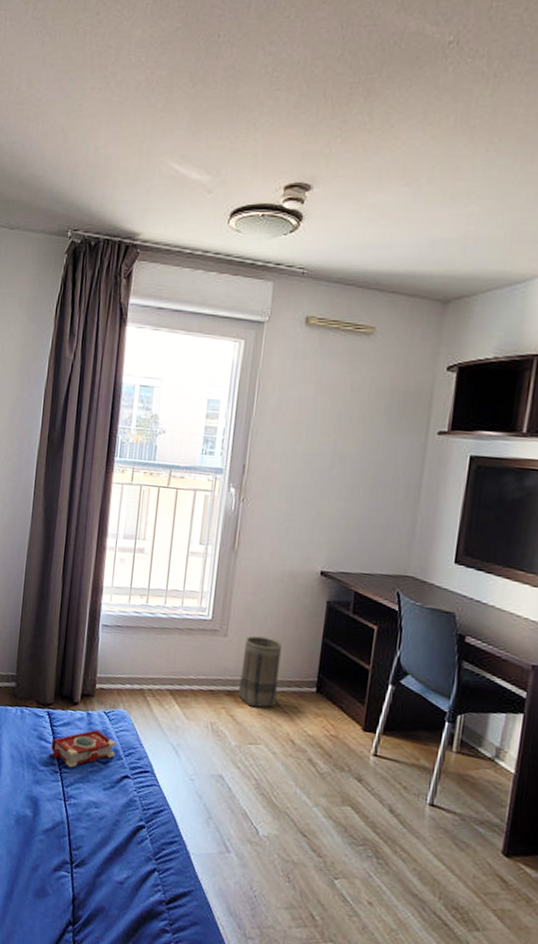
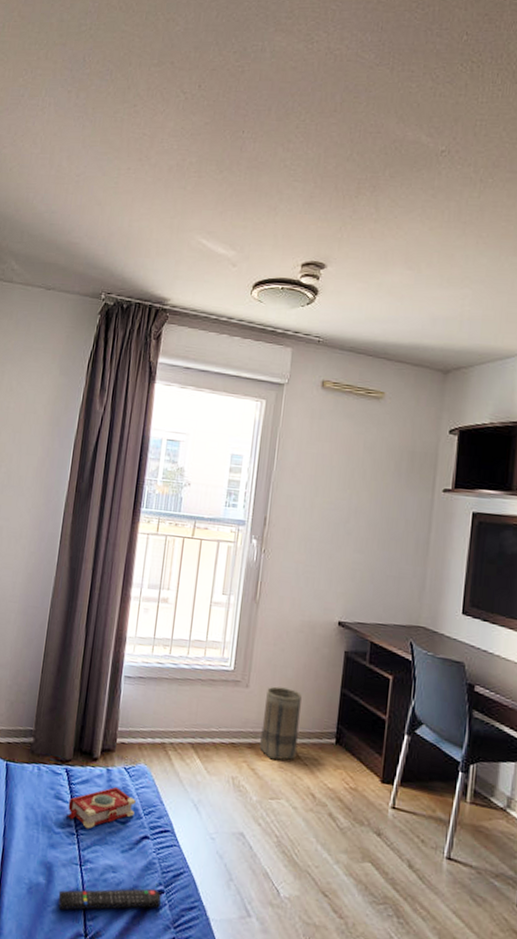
remote control: none [44,822,142,841] -> present [58,888,161,910]

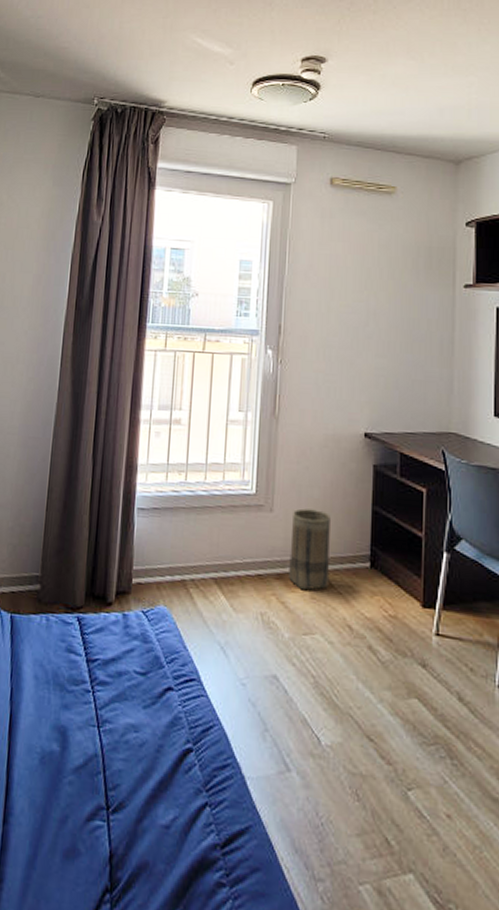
remote control: present [58,888,161,910] -> none [74,747,190,781]
book: present [67,786,136,829] -> none [81,633,156,684]

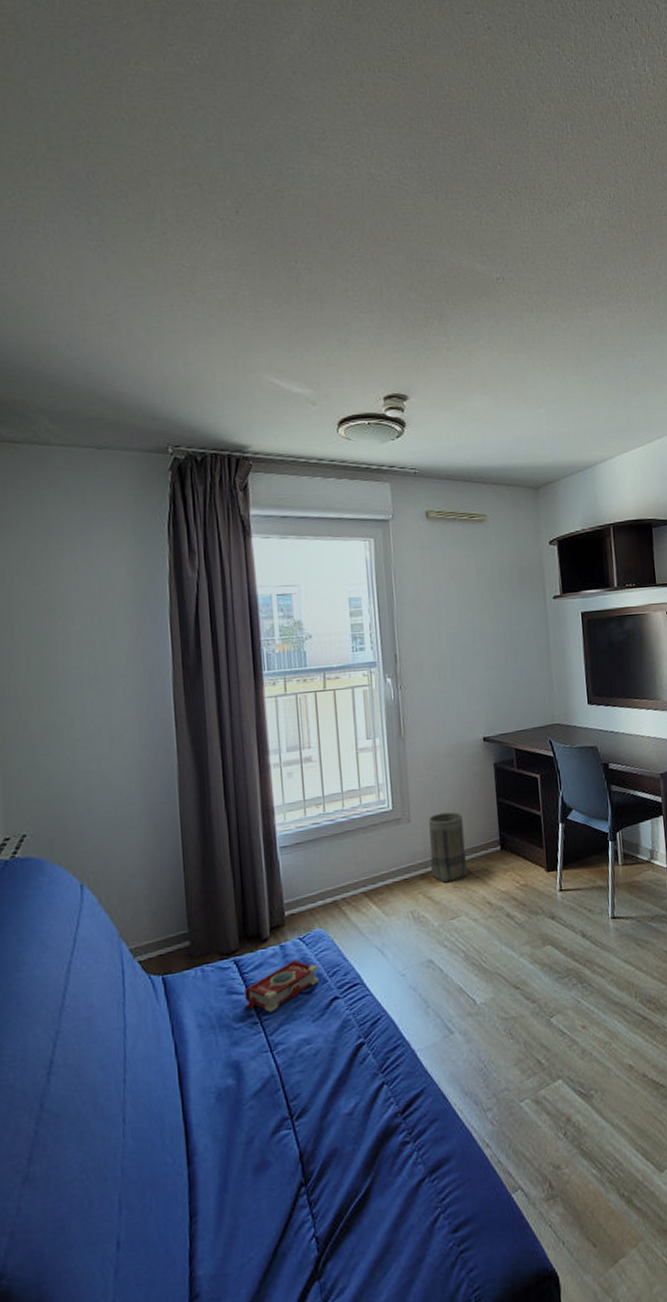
book: none [81,633,156,684] -> present [244,959,319,1013]

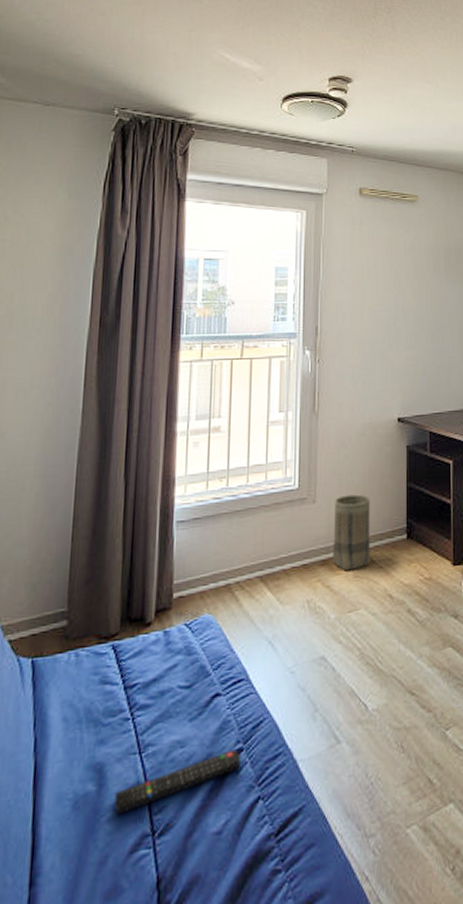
book: present [244,959,319,1013] -> none [118,648,202,708]
remote control: none [252,1043,363,1103] -> present [114,749,240,814]

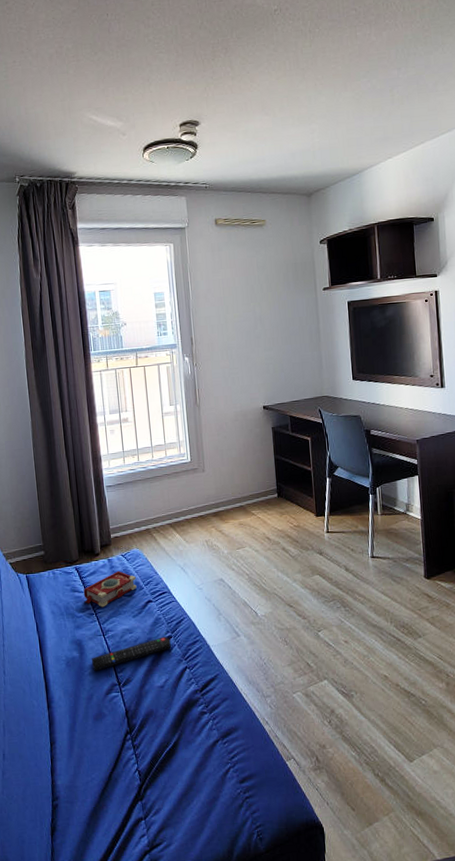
book: none [118,648,202,708] -> present [83,570,137,608]
basket: present [333,494,371,571] -> none [219,465,251,521]

